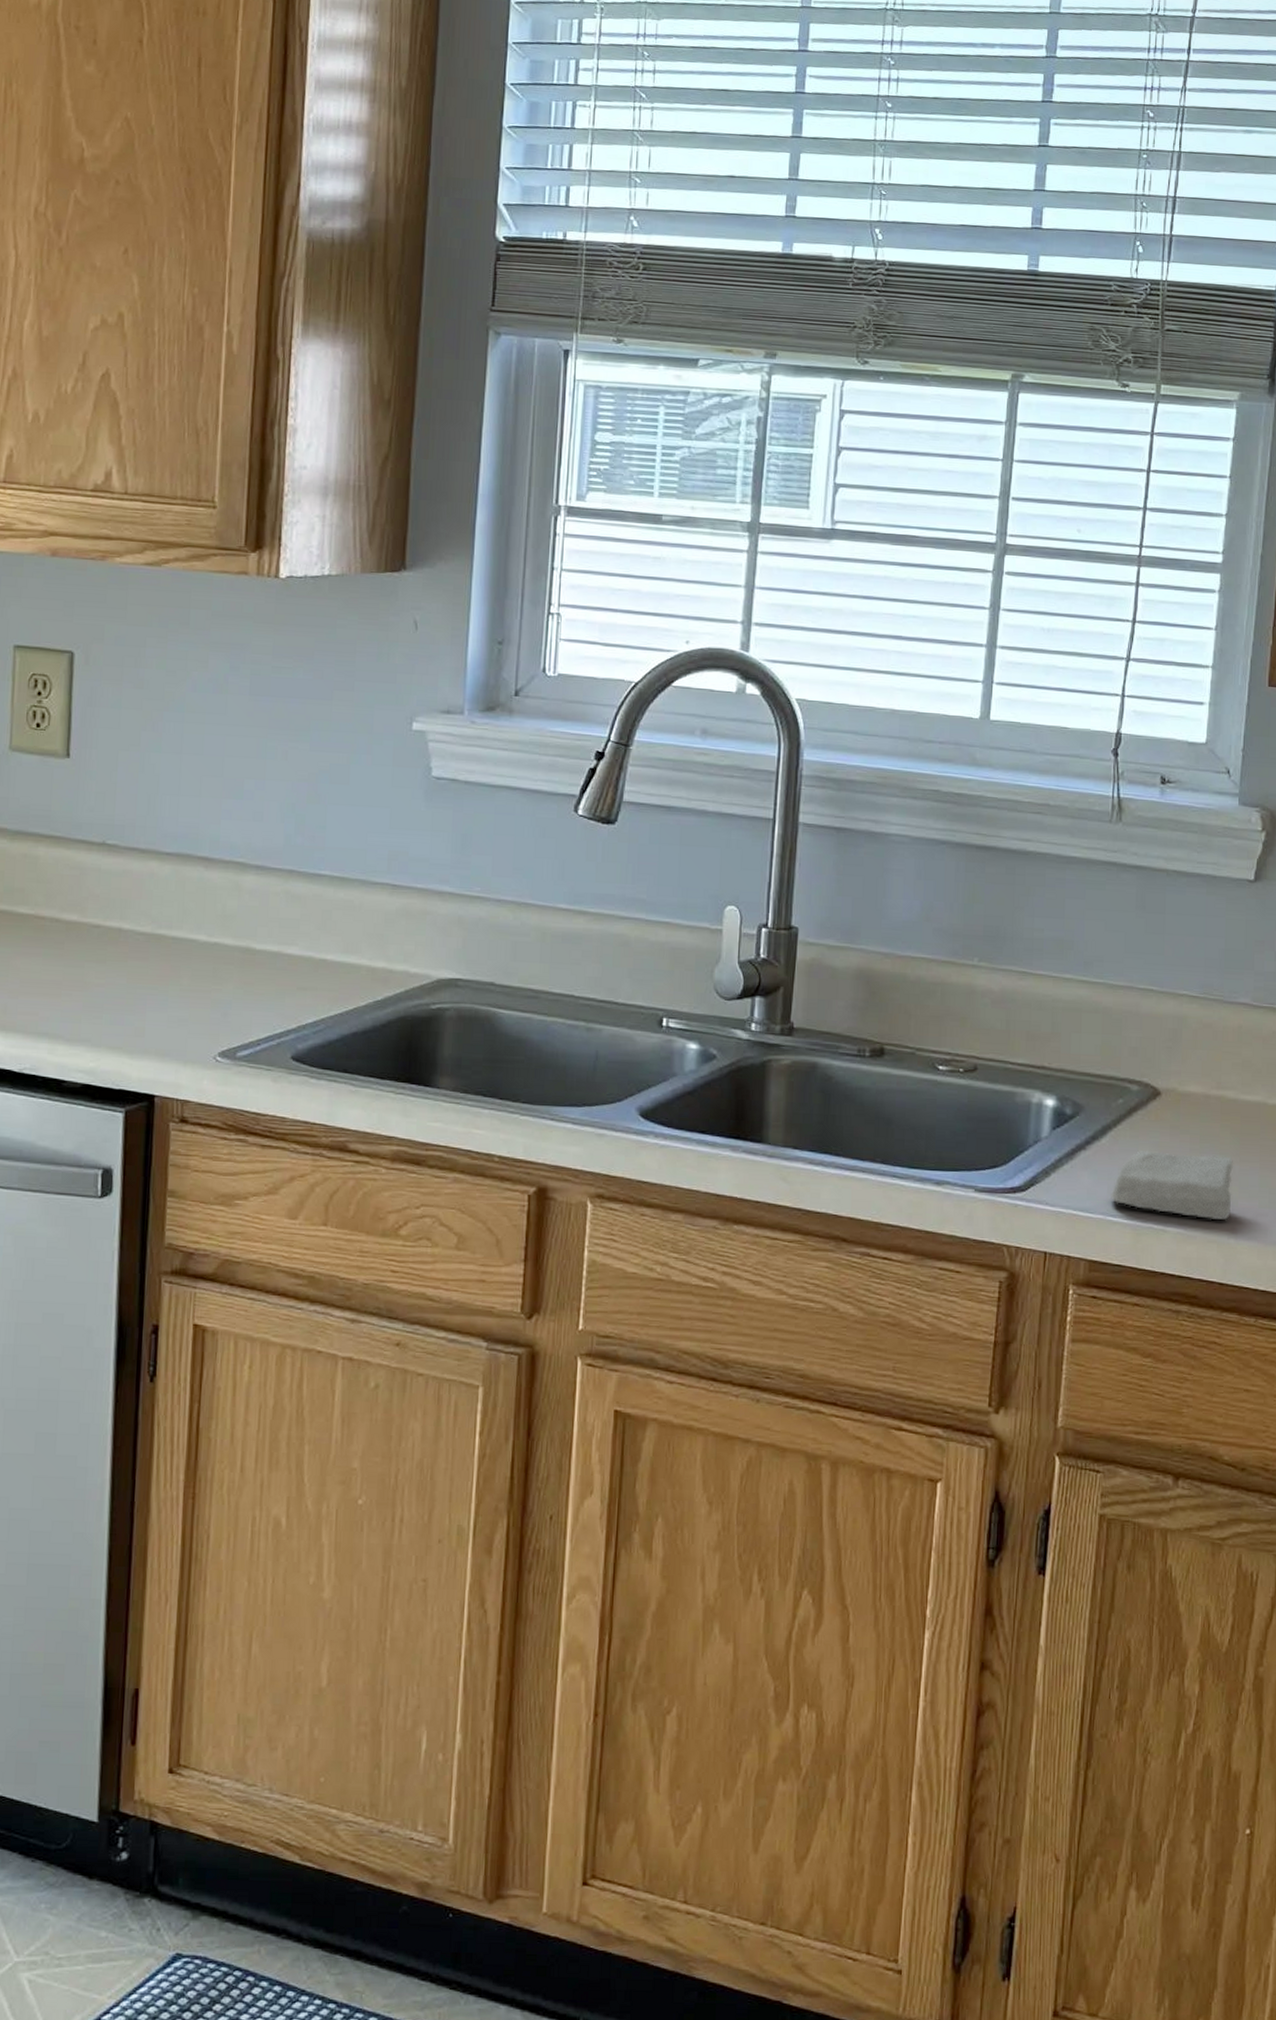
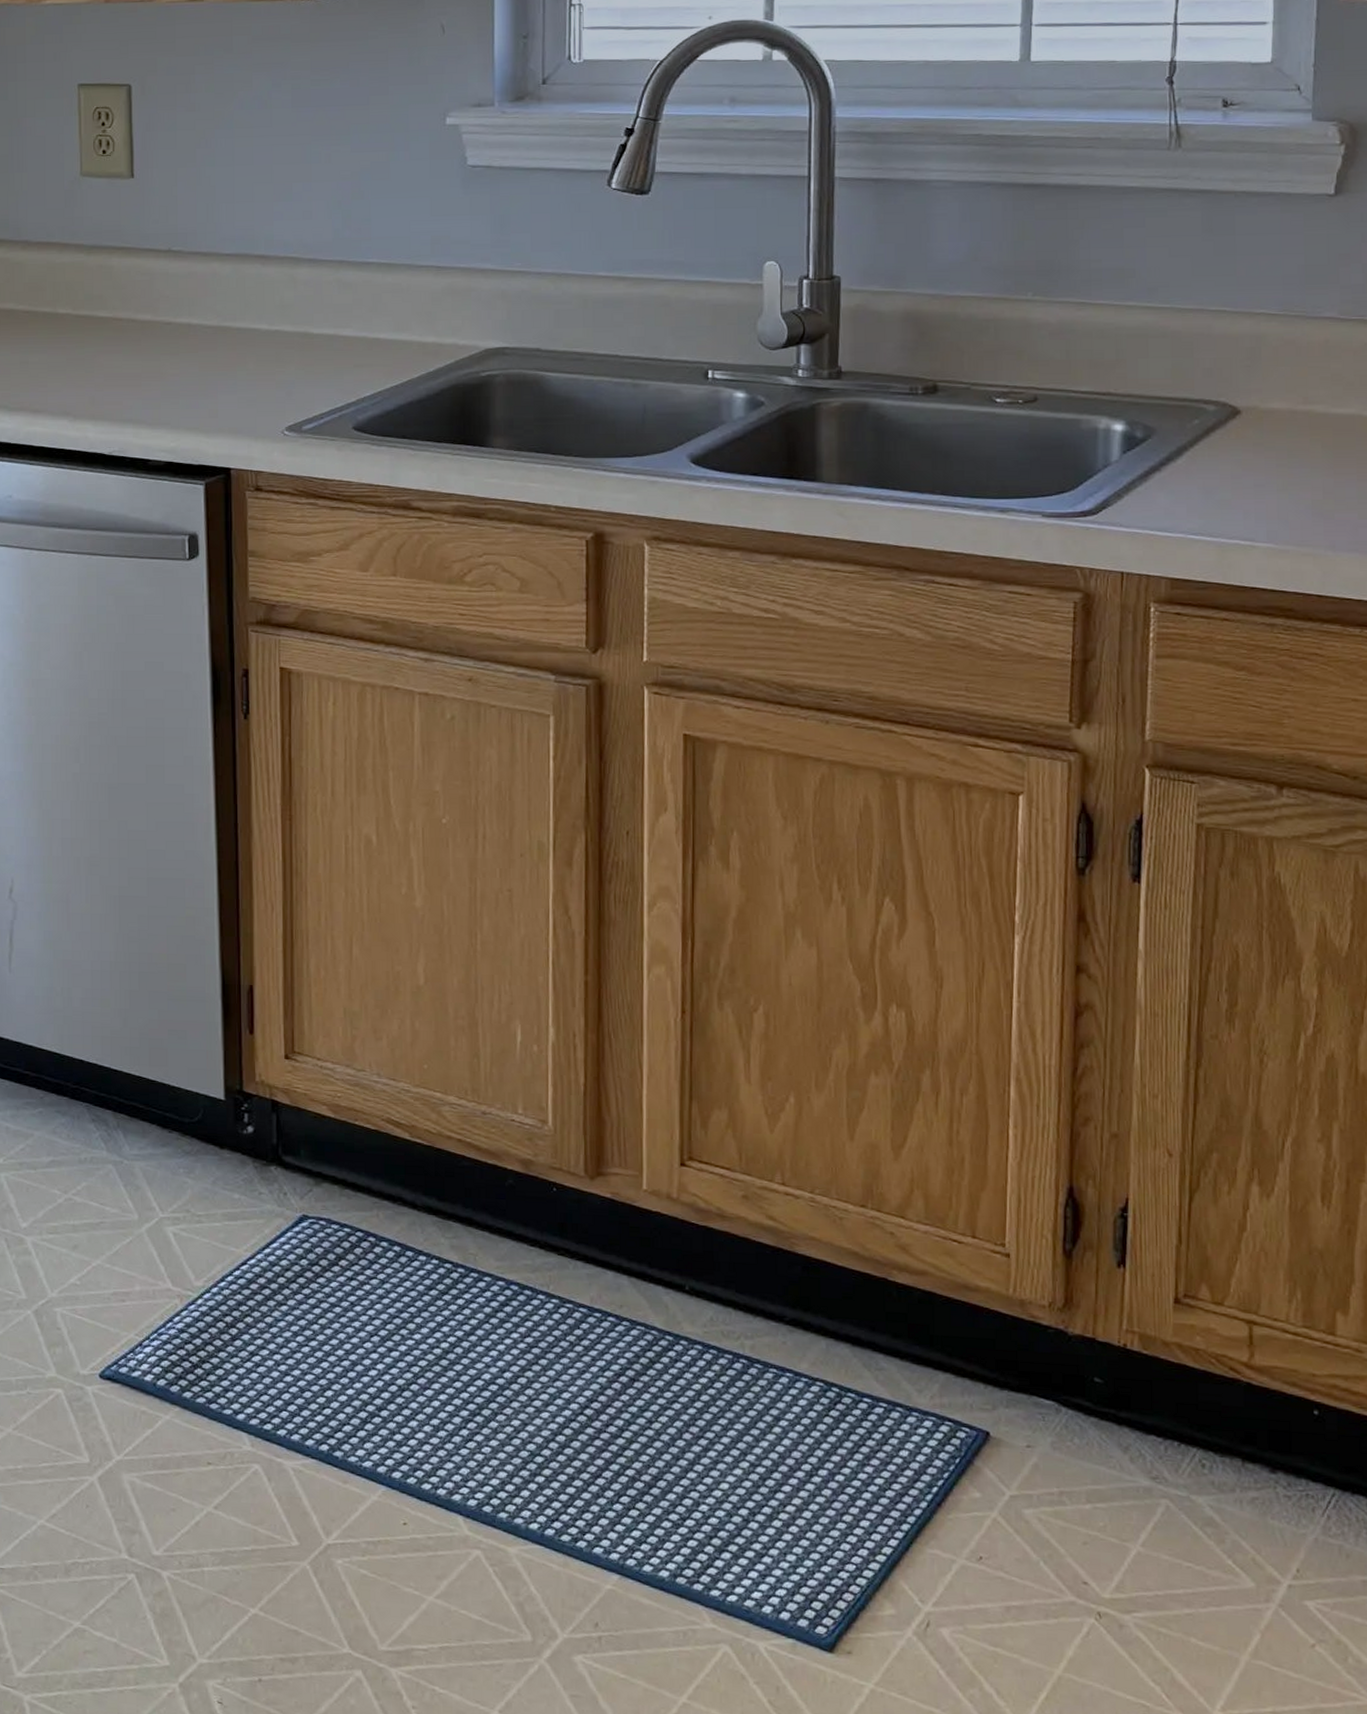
soap bar: present [1110,1150,1234,1220] -> none [1189,468,1328,534]

